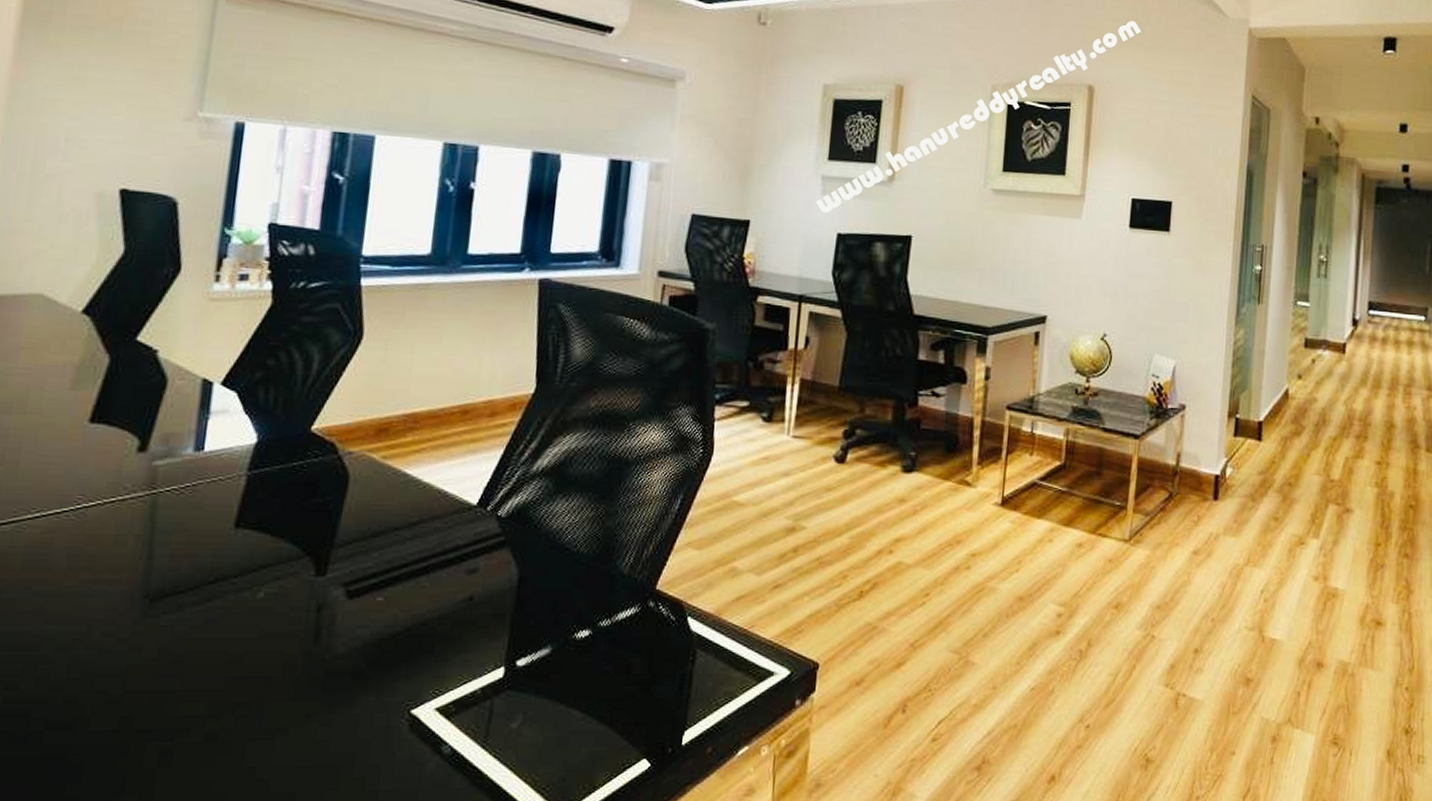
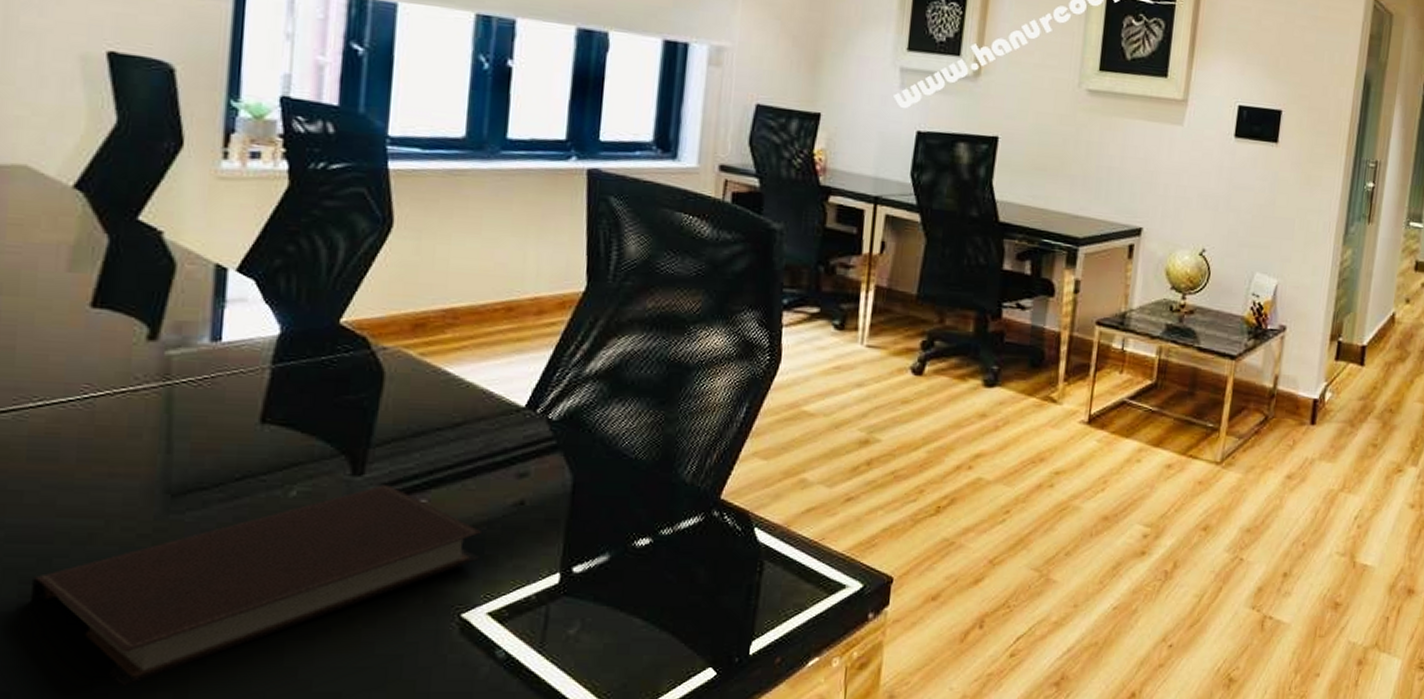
notebook: none [13,584,434,790] -> present [29,485,483,685]

